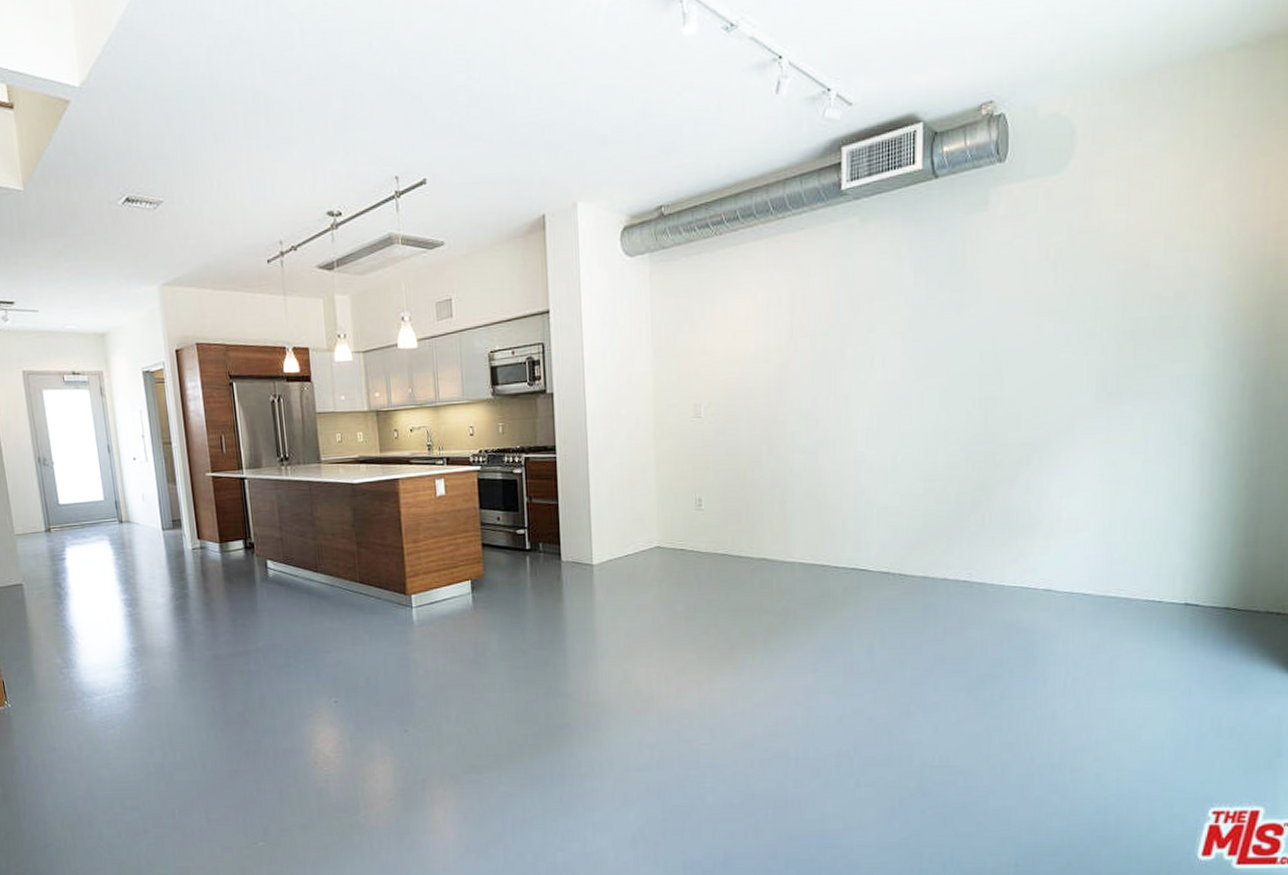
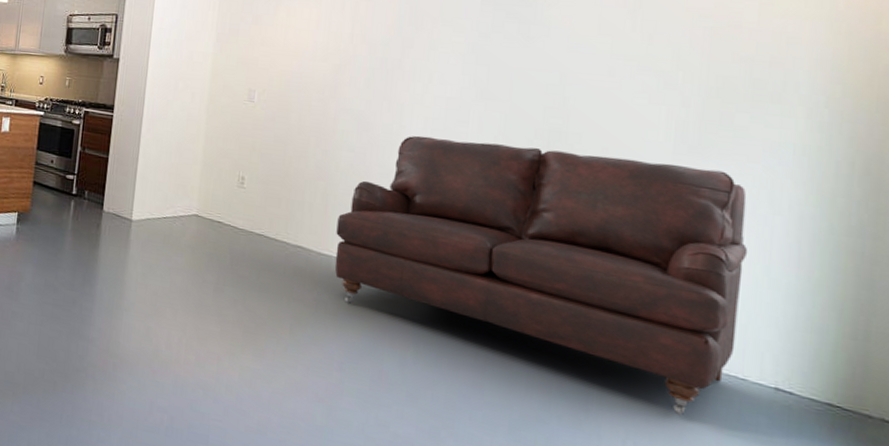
sofa: none [797,412,1161,644] -> present [334,135,748,415]

